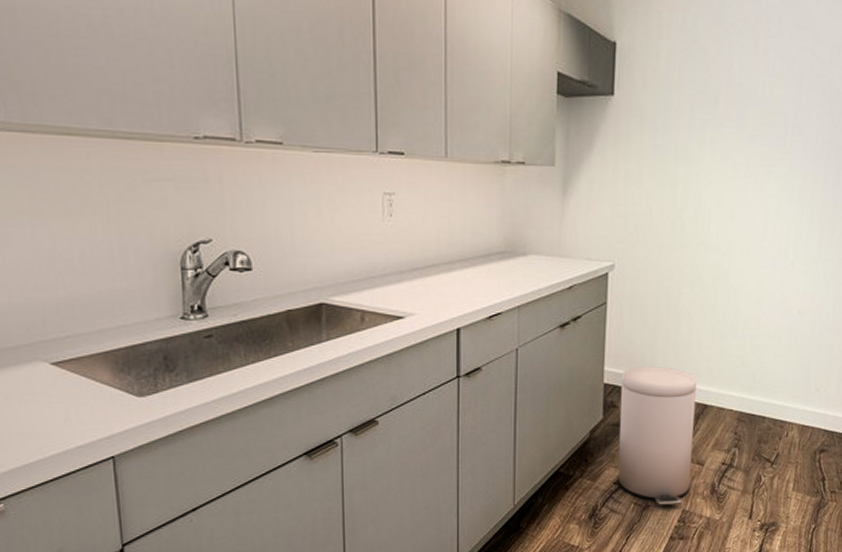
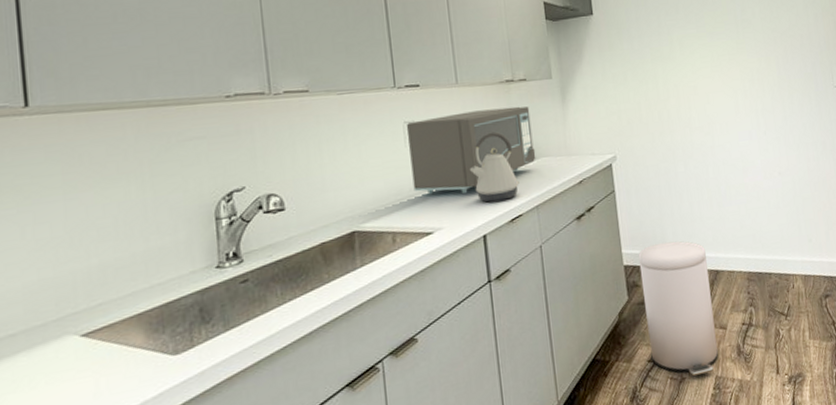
microwave: none [385,191,525,282] -> present [406,106,536,195]
kettle: none [451,217,502,296] -> present [470,131,520,203]

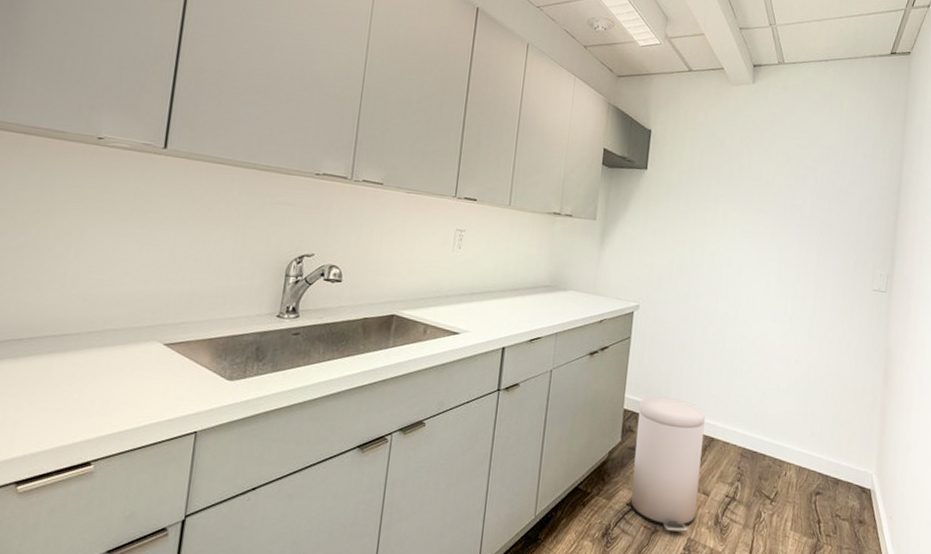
microwave: present [406,106,536,195] -> none [451,230,569,306]
kettle: present [470,131,520,203] -> none [504,255,546,321]

